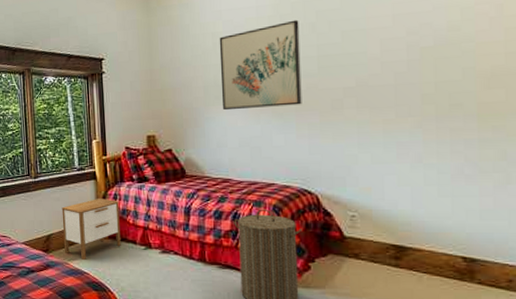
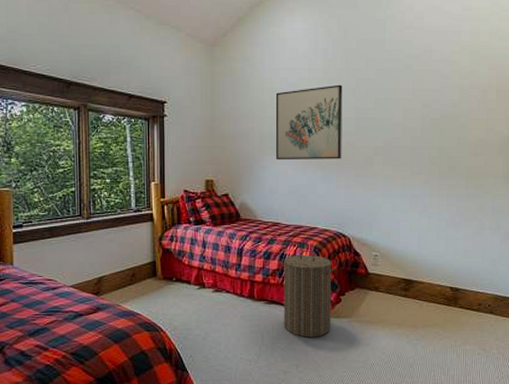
nightstand: present [61,198,121,260] -> none [115,240,175,301]

